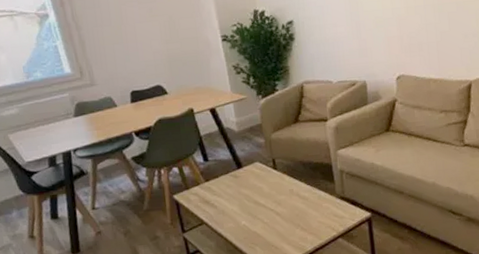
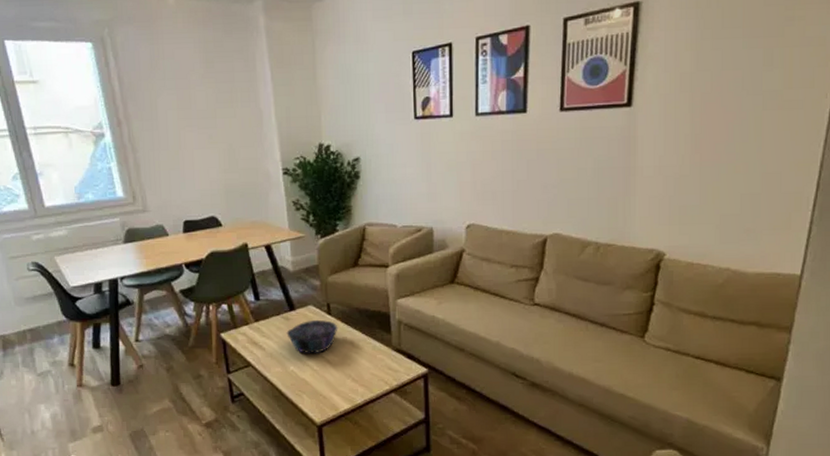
decorative bowl: none [236,175,285,208] -> present [286,319,338,353]

